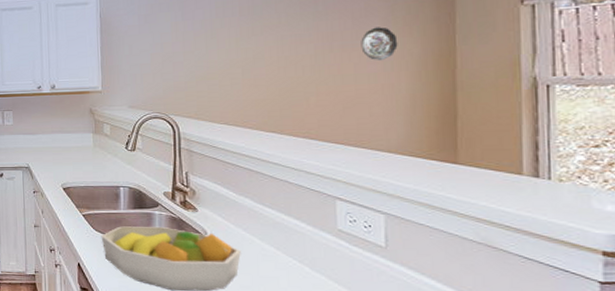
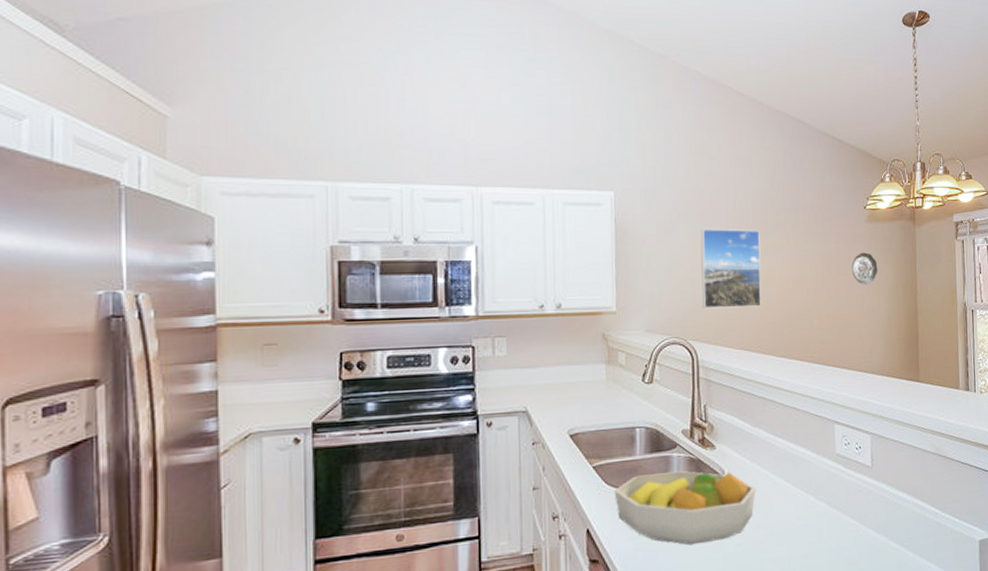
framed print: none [182,13,248,88] -> present [700,228,761,309]

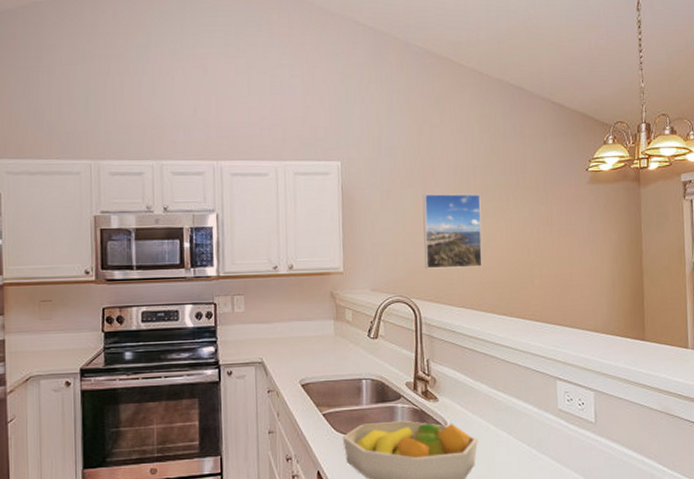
decorative plate: present [851,252,878,284] -> none [573,213,601,245]

